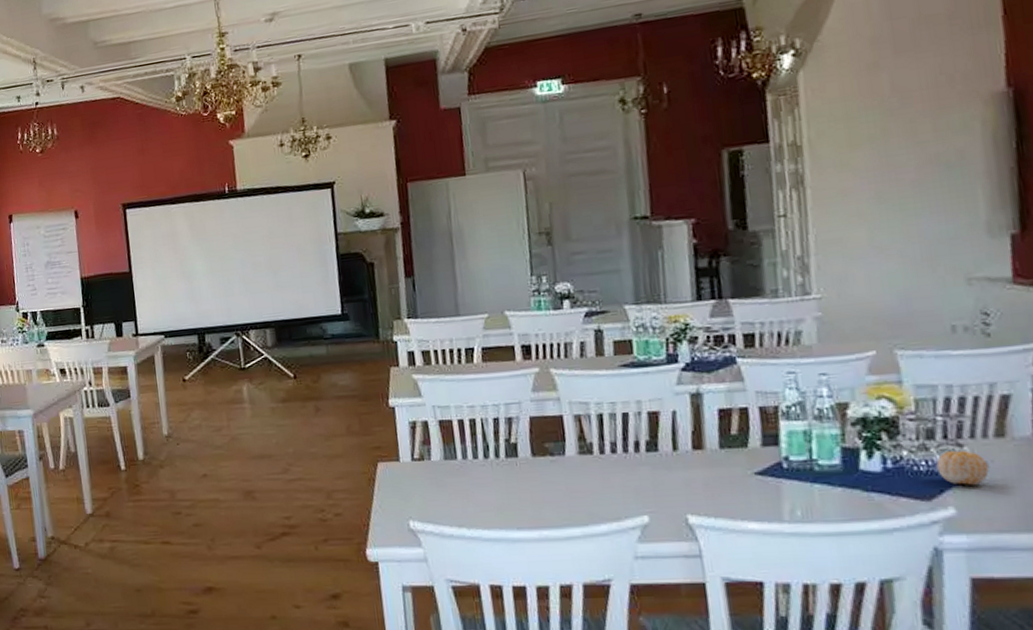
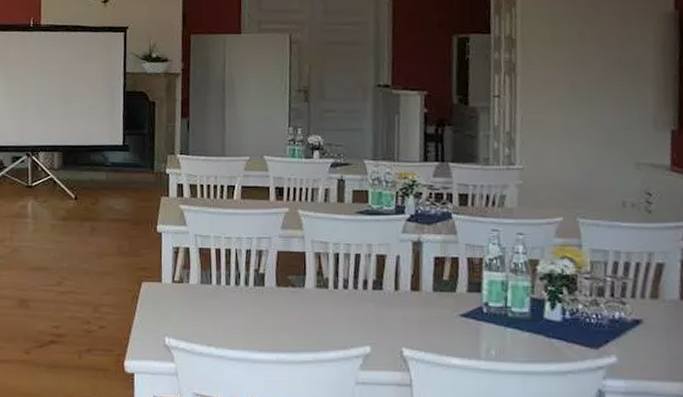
fruit: present [936,450,989,485] -> none [604,307,644,338]

